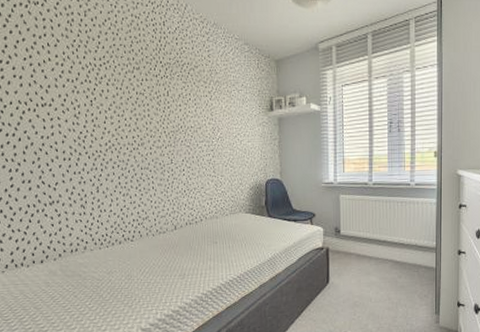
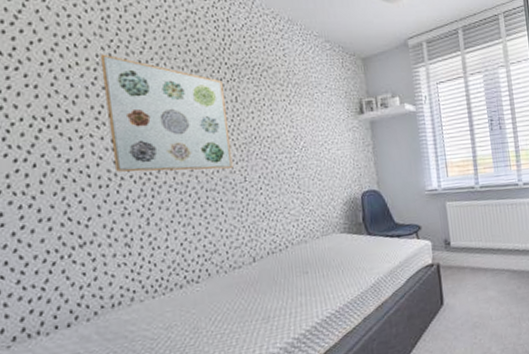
wall art: none [66,52,163,152] -> present [100,54,233,172]

